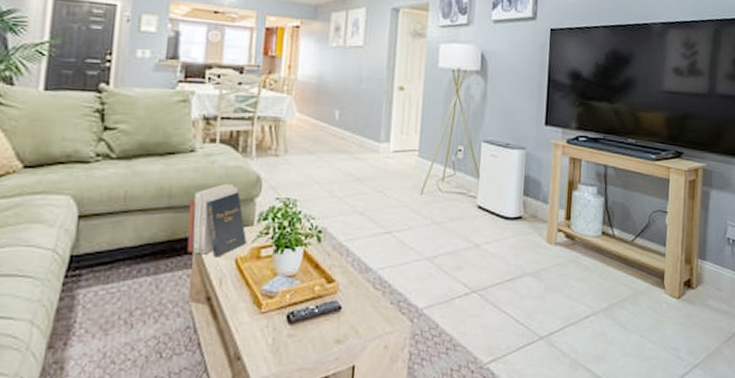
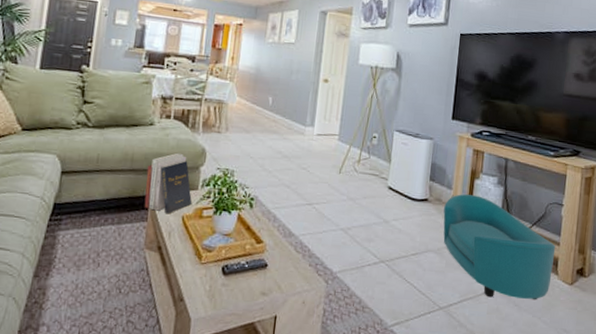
dog bed: none [540,208,661,321] -> present [443,194,556,300]

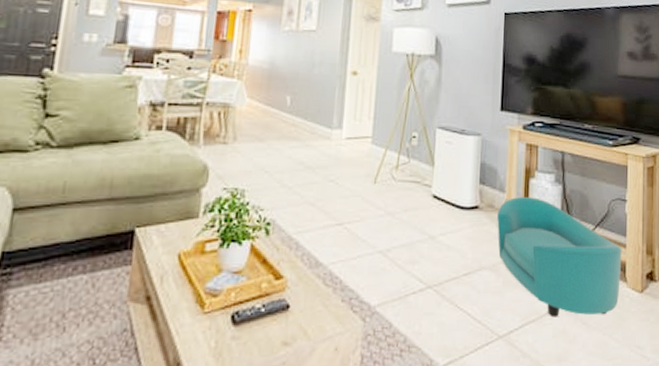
books: present [144,152,192,214] -> none [127,172,192,253]

